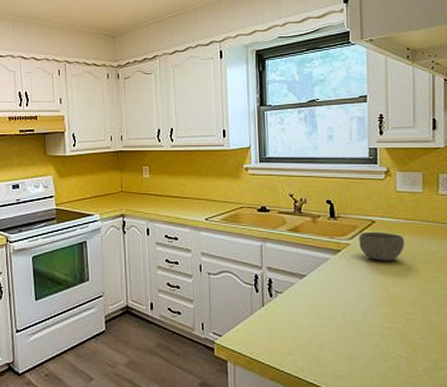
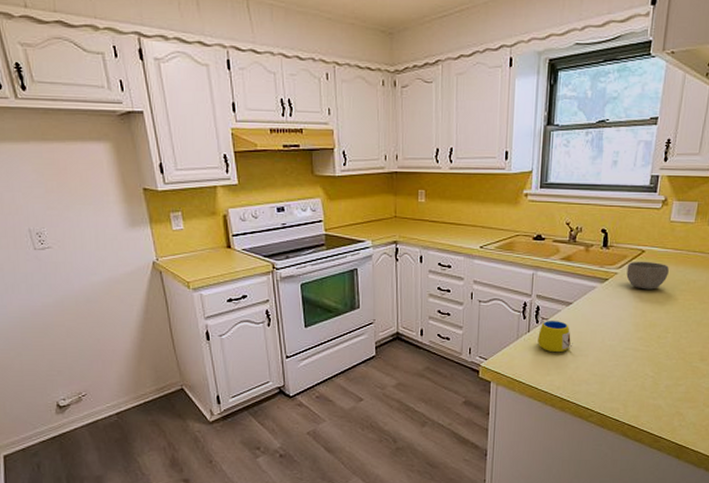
mug: none [273,294,312,329] -> present [538,321,573,353]

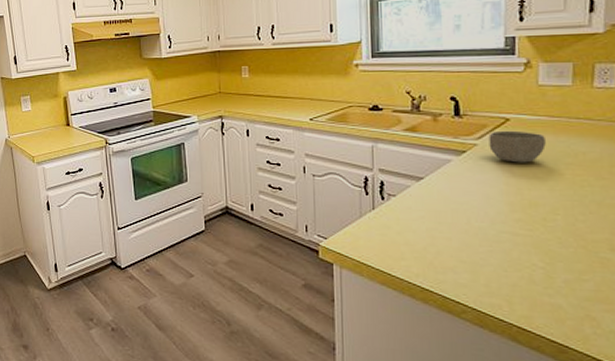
mug: present [538,321,573,353] -> none [385,197,430,234]

